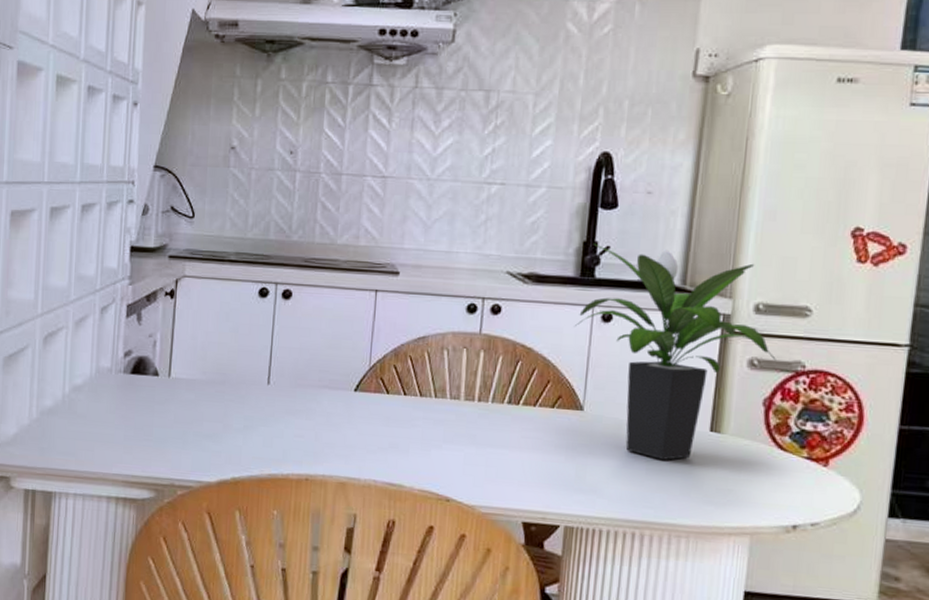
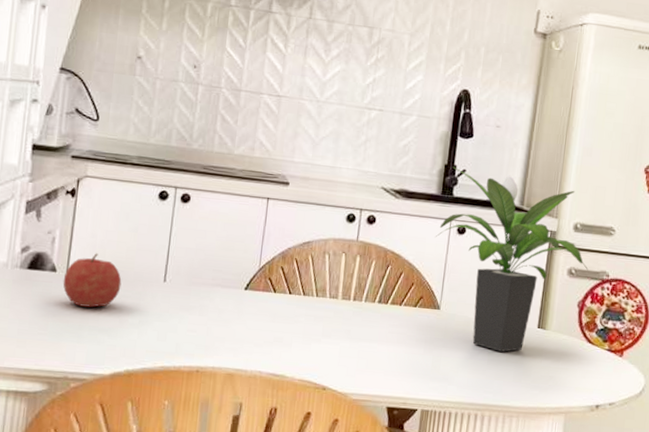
fruit: none [165,356,224,412] -> present [63,253,122,308]

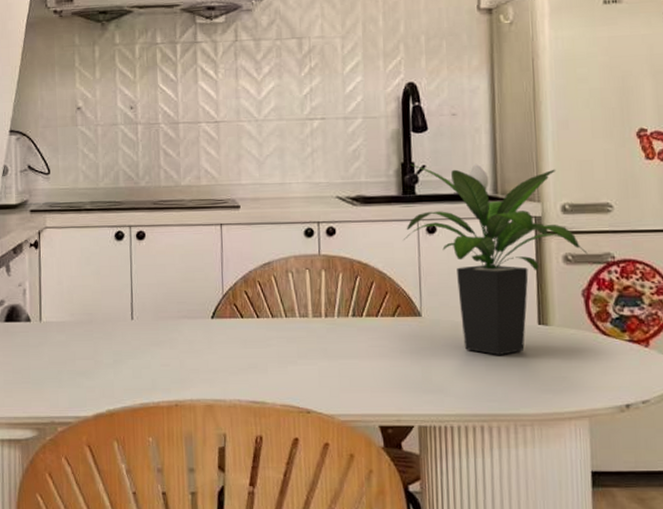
fruit: present [63,253,122,308] -> none [38,299,92,352]

